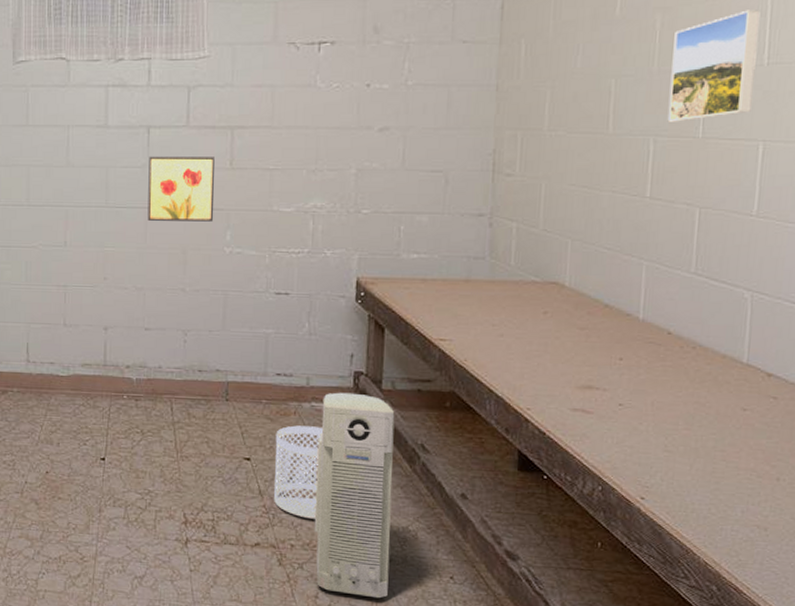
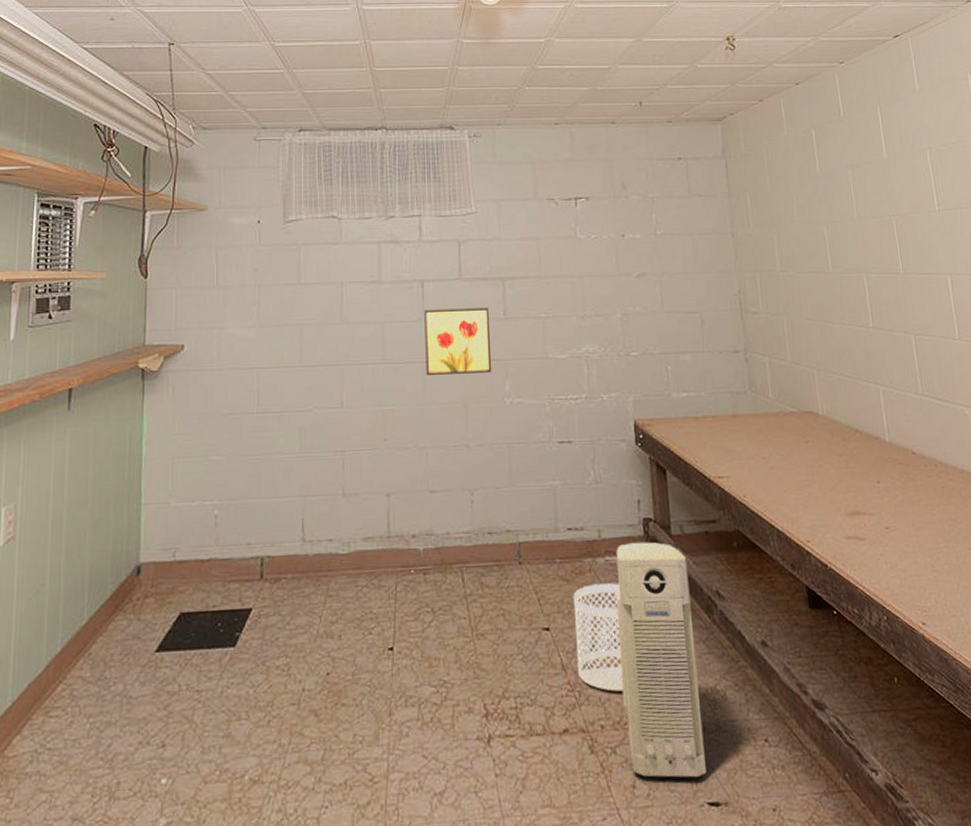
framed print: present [667,10,761,122] -> none [865,167,935,261]

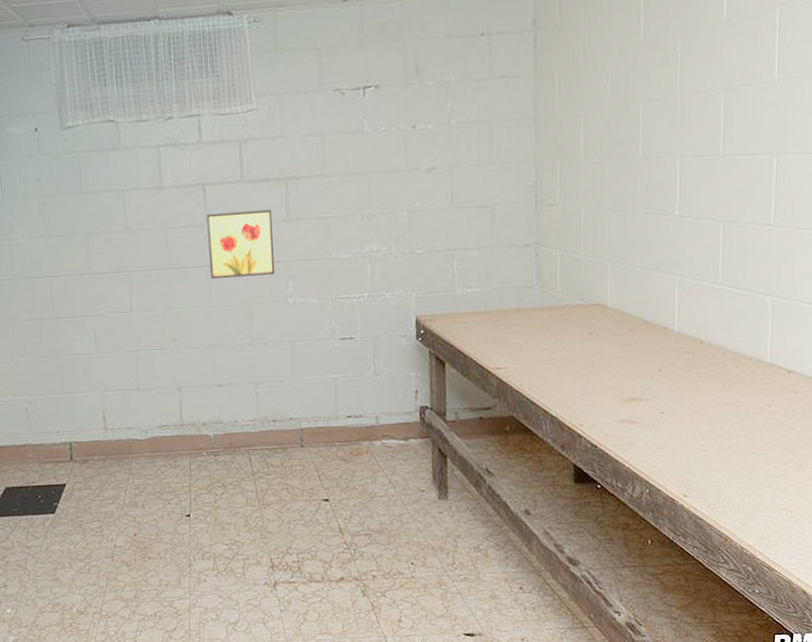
waste basket: present [573,583,623,692] -> none [351,462,394,550]
air purifier: present [616,542,706,778] -> none [390,427,464,615]

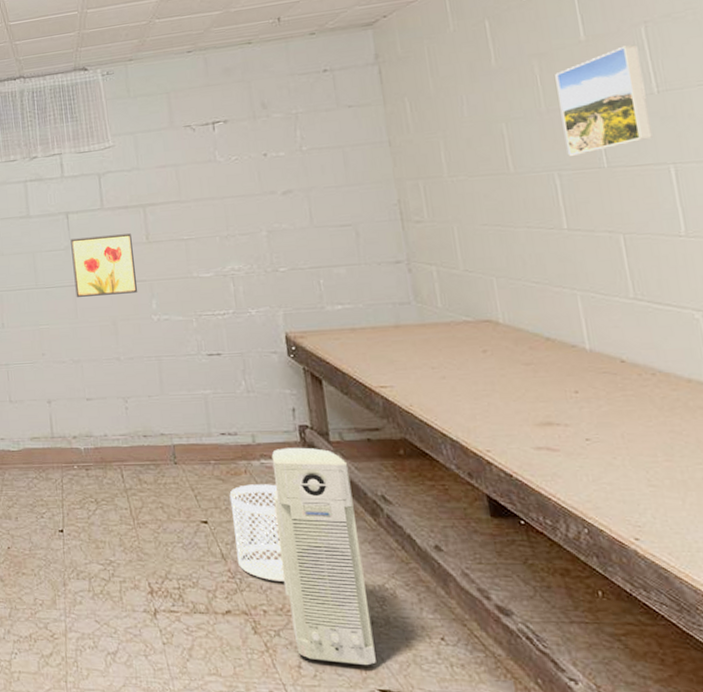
waste basket: none [351,462,394,550] -> present [229,484,285,582]
air purifier: none [390,427,464,615] -> present [271,447,376,666]
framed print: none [691,28,770,142] -> present [555,44,653,156]

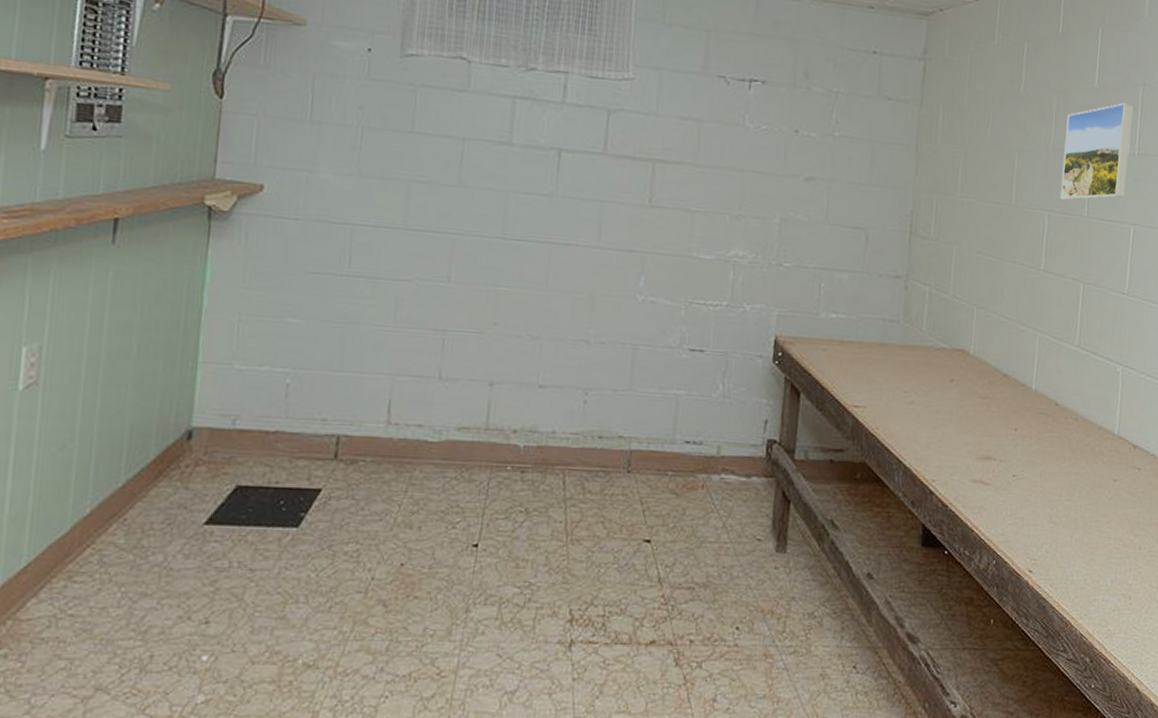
wall art: present [70,233,138,297] -> none [551,184,632,265]
waste basket: present [229,484,285,582] -> none [674,501,731,609]
air purifier: present [271,447,376,666] -> none [715,463,807,697]

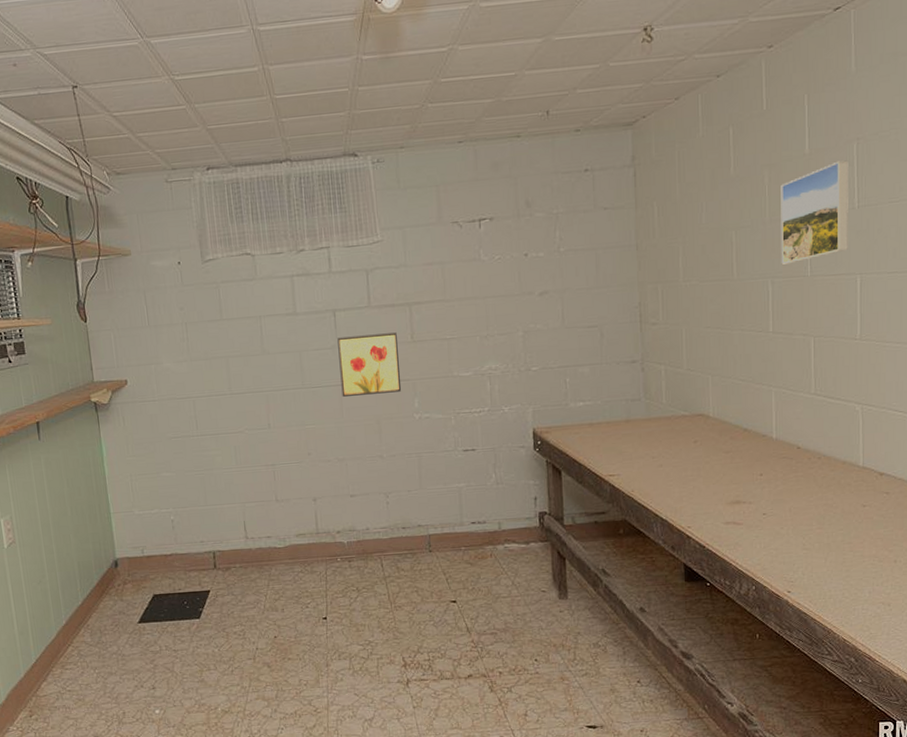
wall art: none [551,184,632,265] -> present [337,332,402,397]

